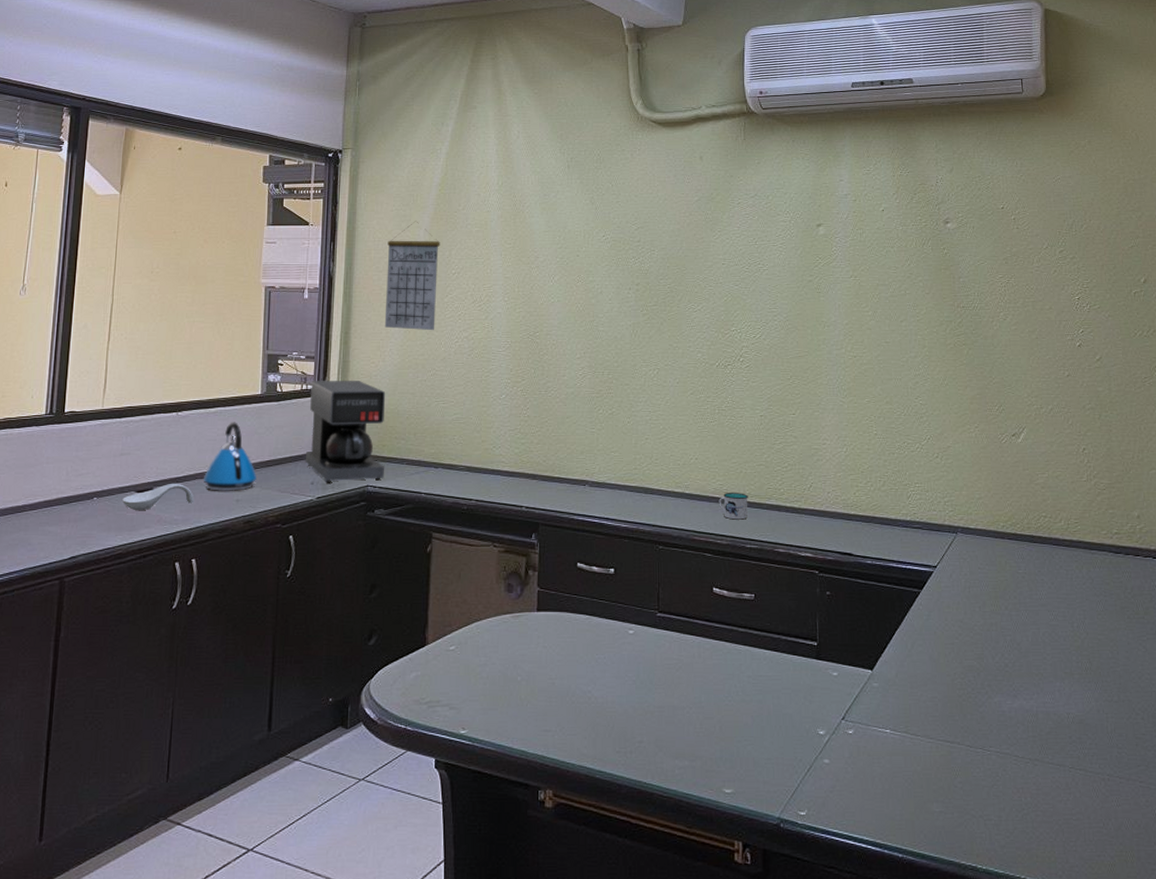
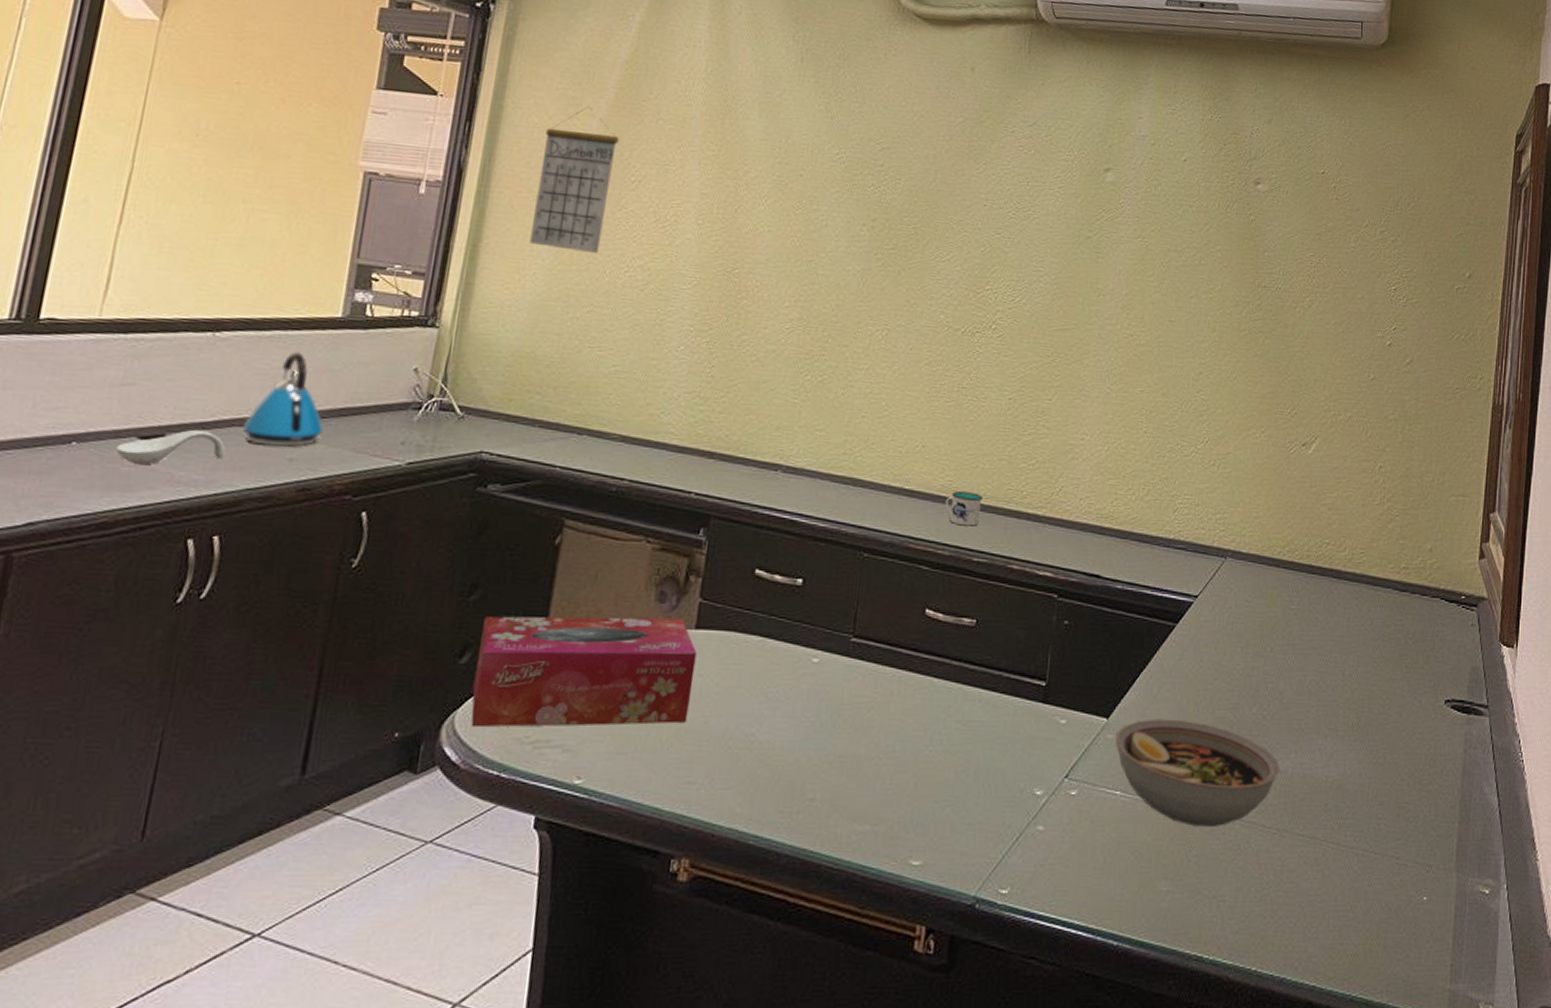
coffee maker: present [305,381,386,483] -> none [395,306,521,446]
tissue box: none [380,605,540,693] -> present [471,616,697,728]
bowl: none [880,669,1026,757] -> present [1115,718,1280,826]

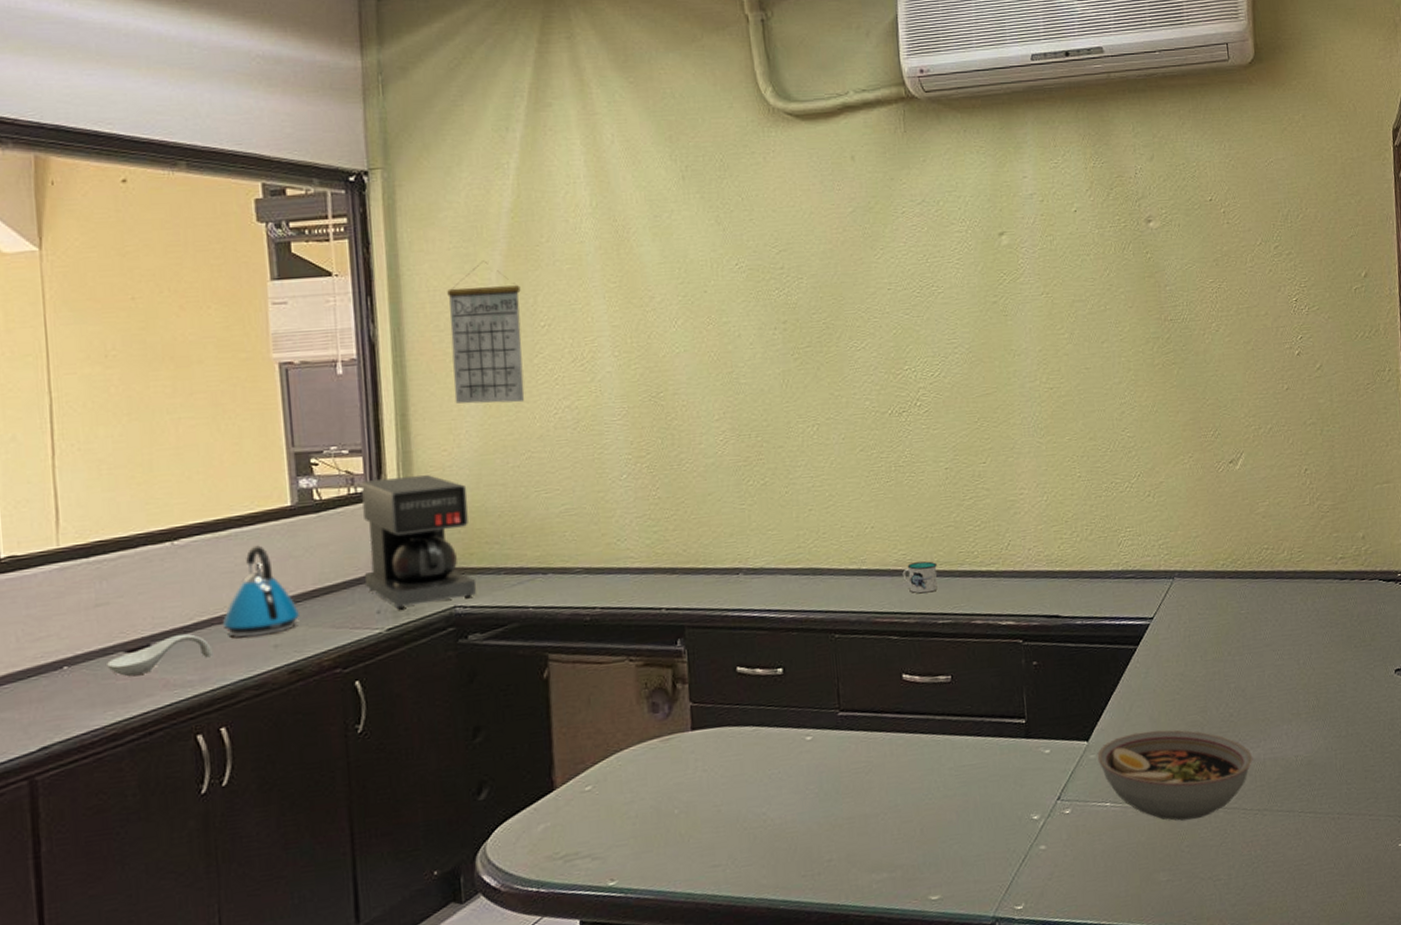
coffee maker: none [395,306,521,446] -> present [361,475,476,610]
tissue box: present [471,616,697,728] -> none [493,724,701,854]

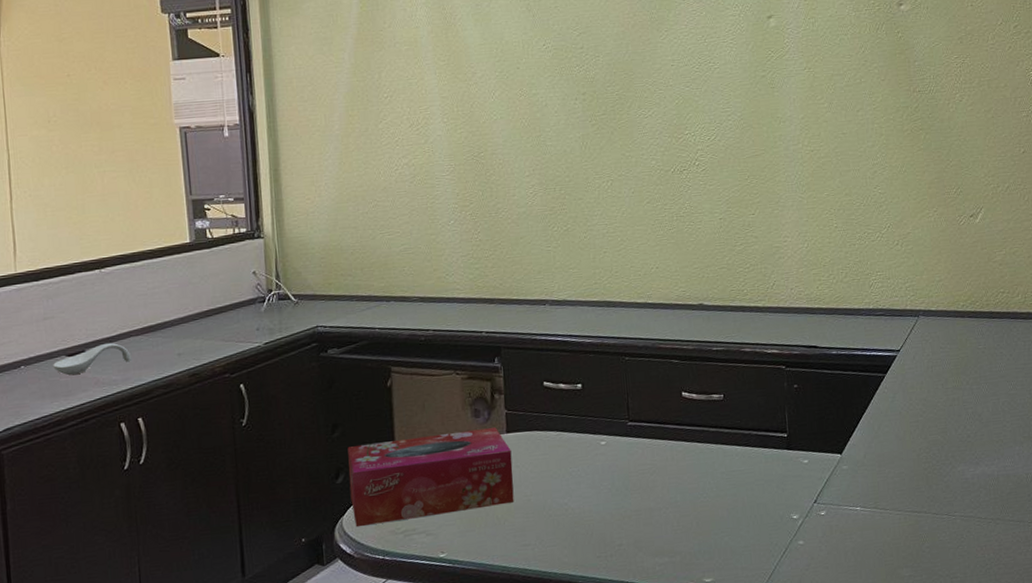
kettle: present [222,545,299,639] -> none [138,273,197,348]
coffee maker: present [361,475,476,610] -> none [243,219,334,328]
calendar: present [447,260,525,404] -> none [310,43,372,161]
tissue box: none [493,724,701,854] -> present [347,427,514,527]
mug: present [902,561,937,594] -> none [682,297,712,325]
bowl: present [1097,729,1253,821] -> none [849,446,988,525]

